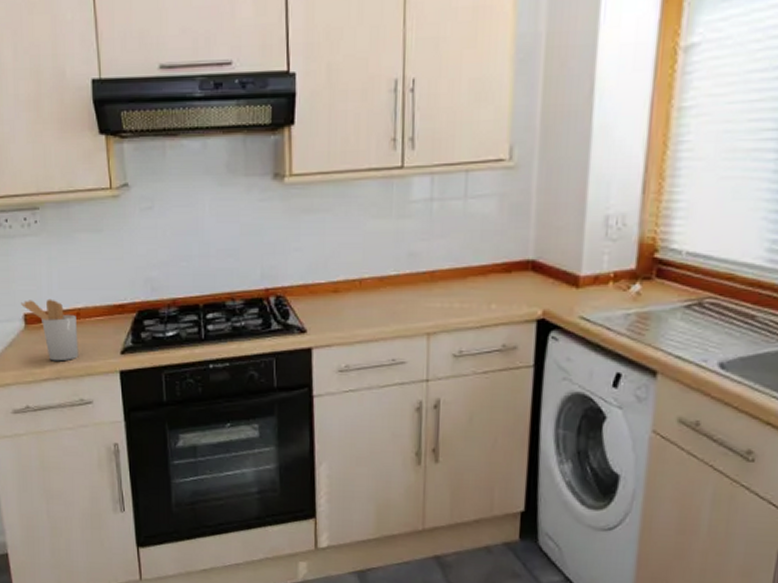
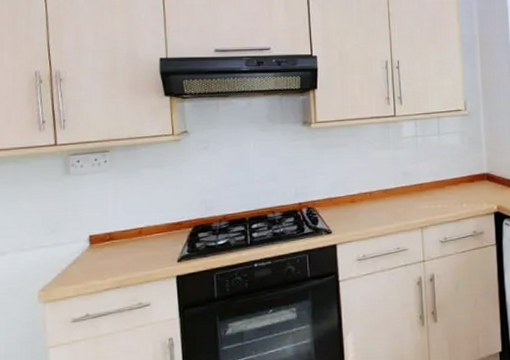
utensil holder: present [21,299,79,362] -> none [87,221,139,273]

